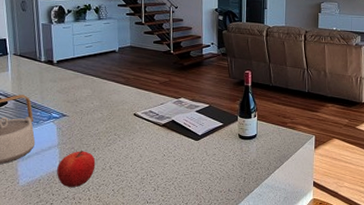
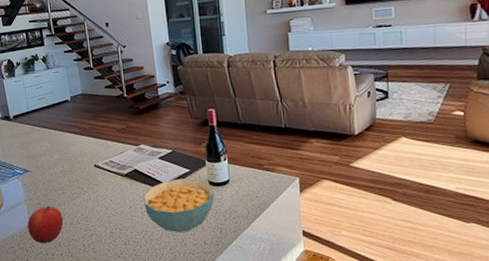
cereal bowl: none [177,131,242,180] -> present [143,178,215,232]

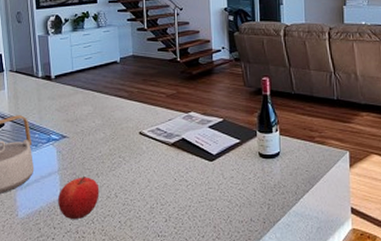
cereal bowl: present [143,178,215,232] -> none [189,149,264,208]

